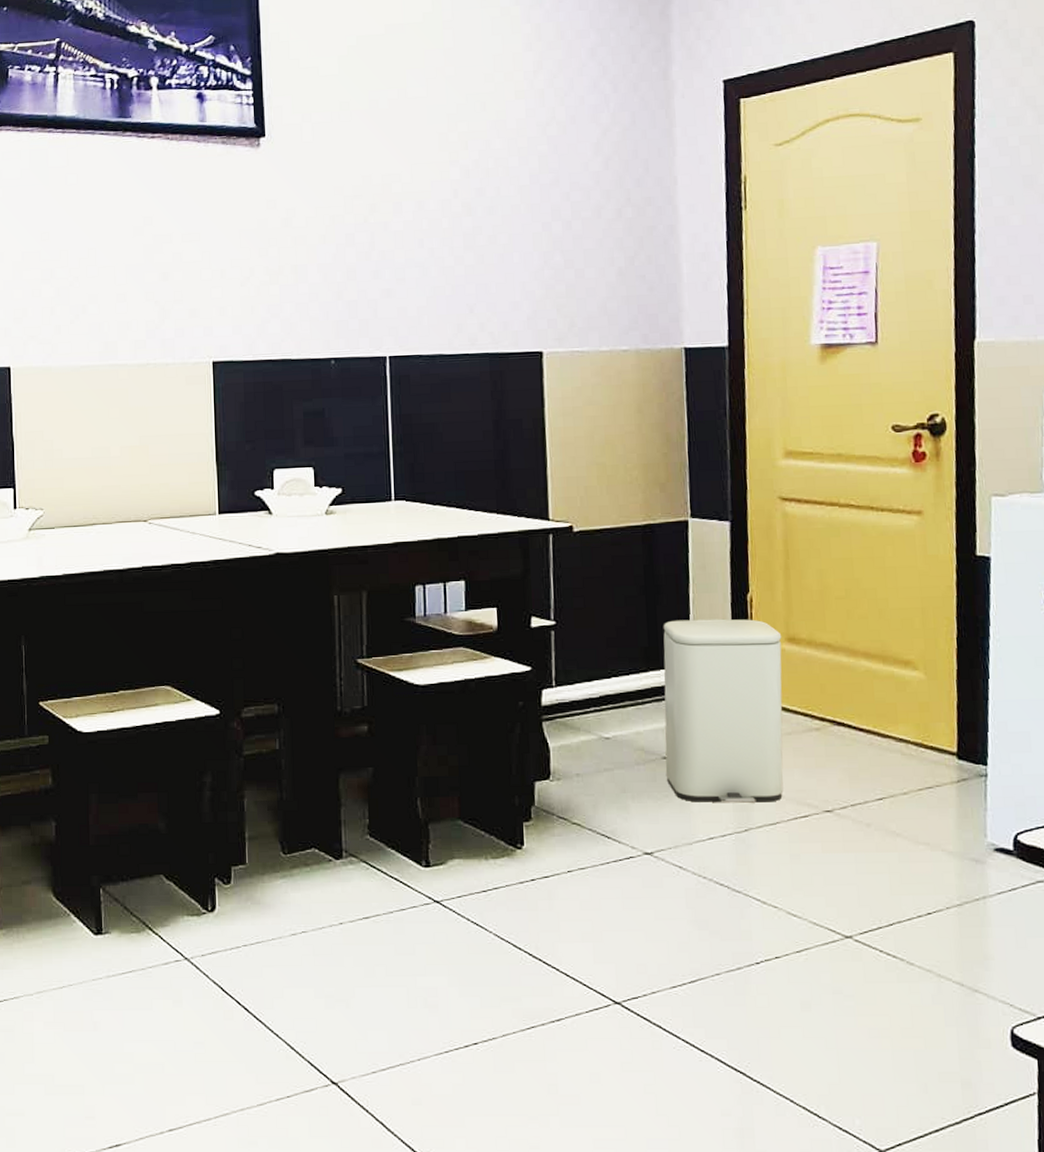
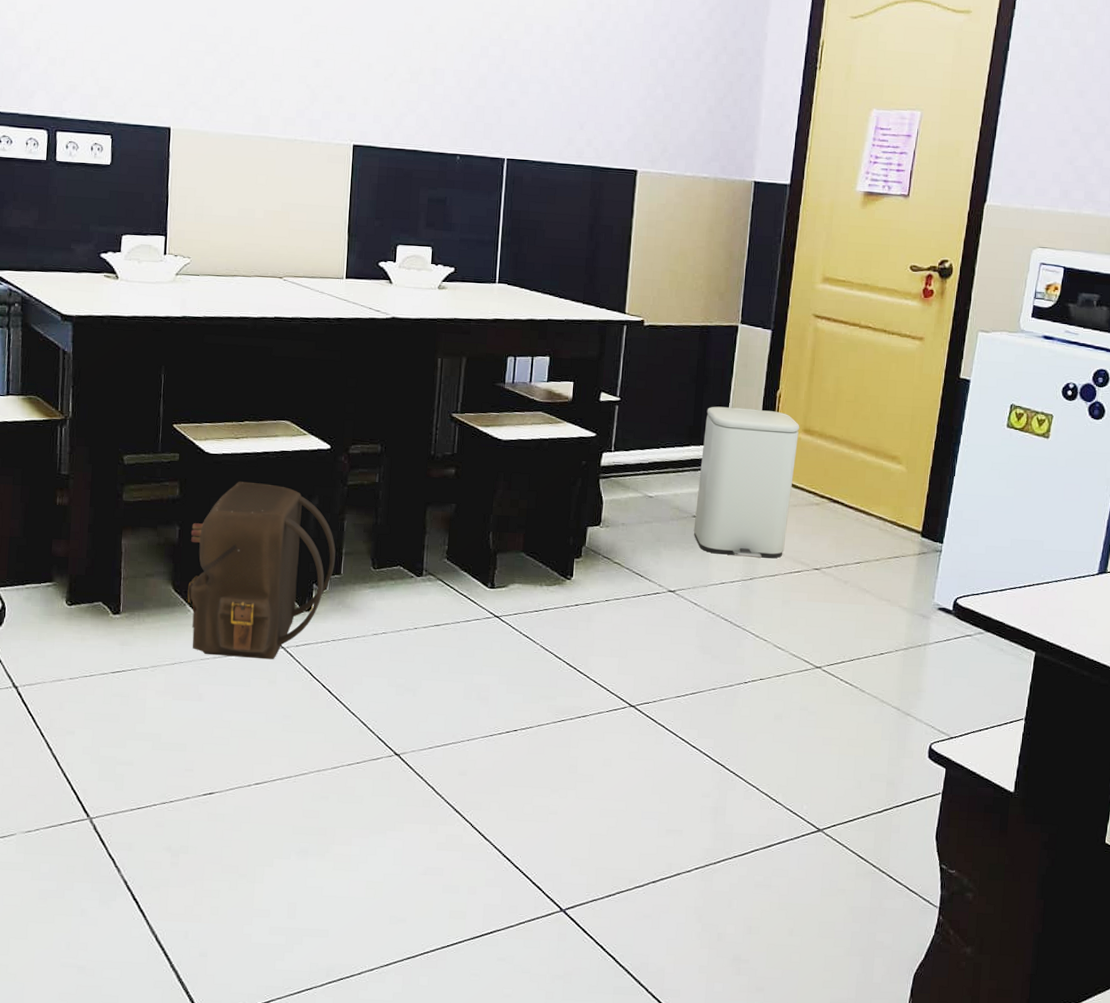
backpack: none [68,761,238,975] -> present [187,481,336,660]

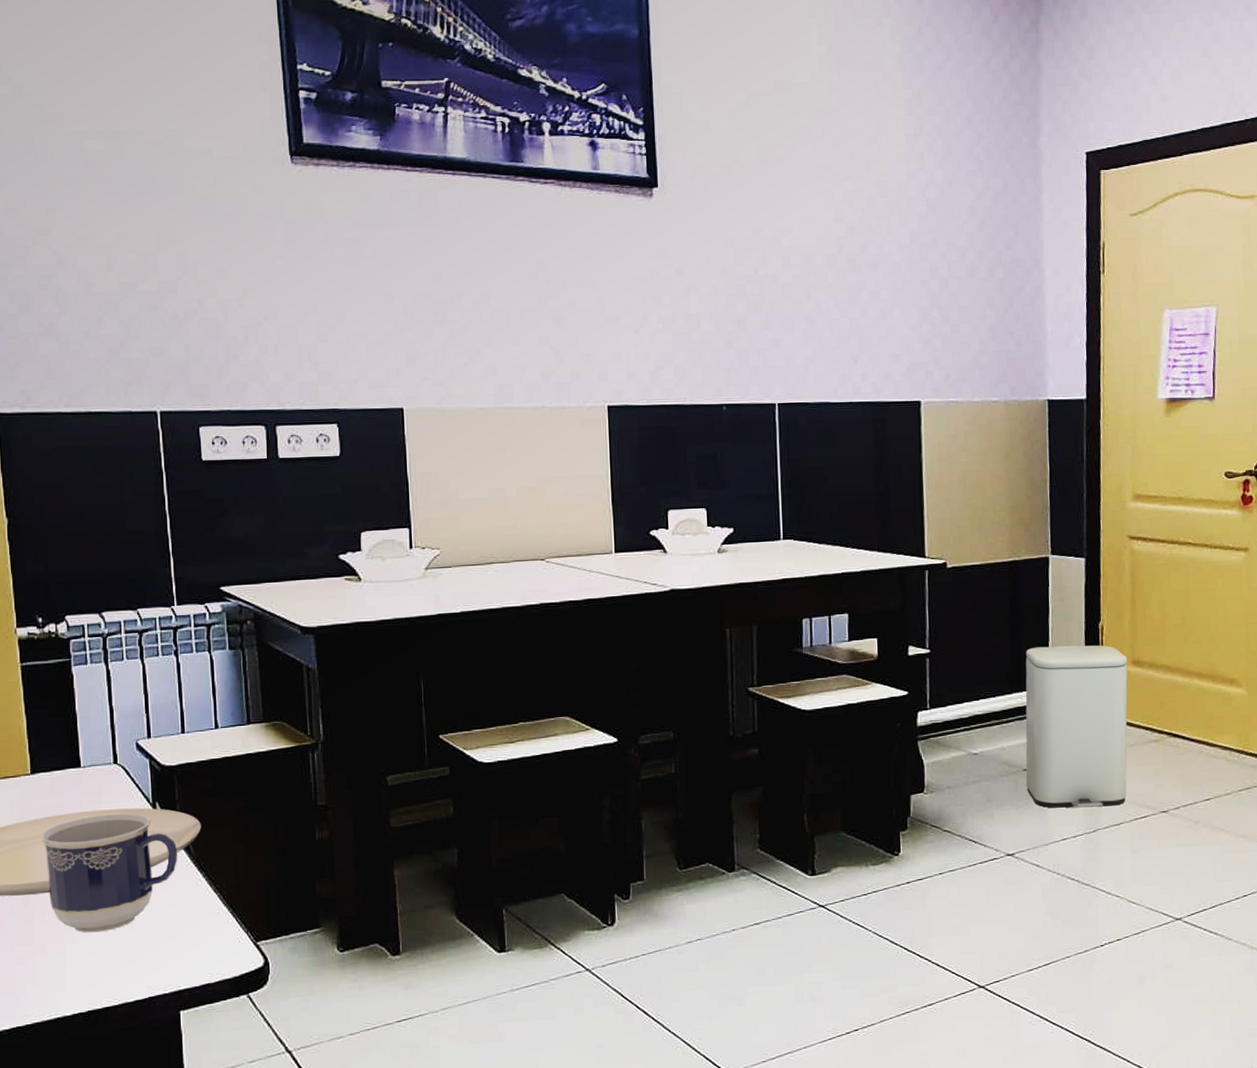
backpack: present [187,481,336,660] -> none [470,789,636,989]

